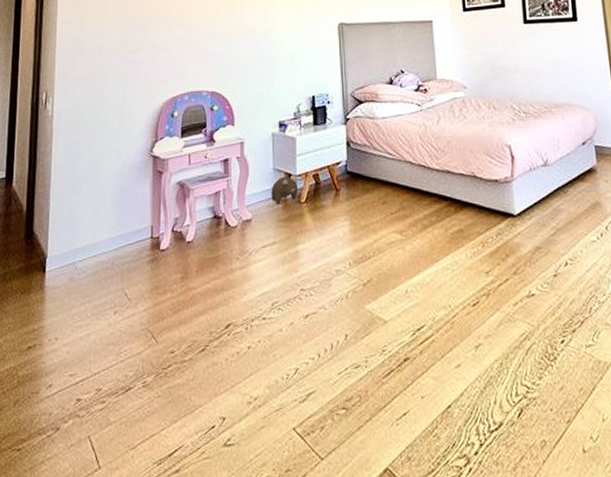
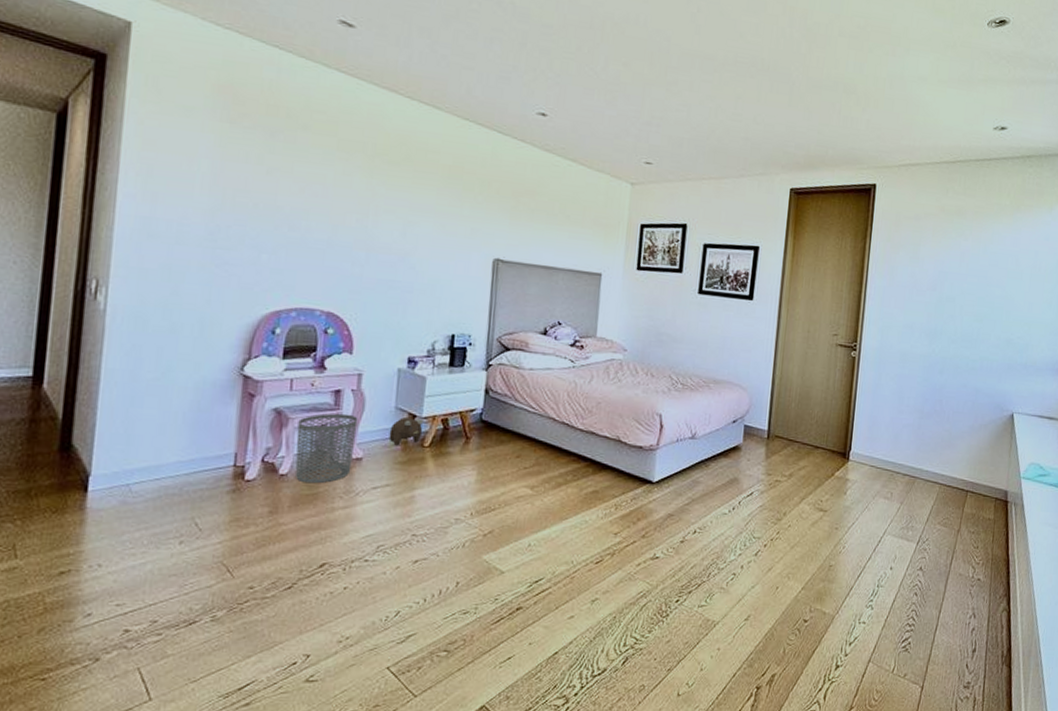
waste bin: none [197,179,244,248] -> present [295,413,358,484]

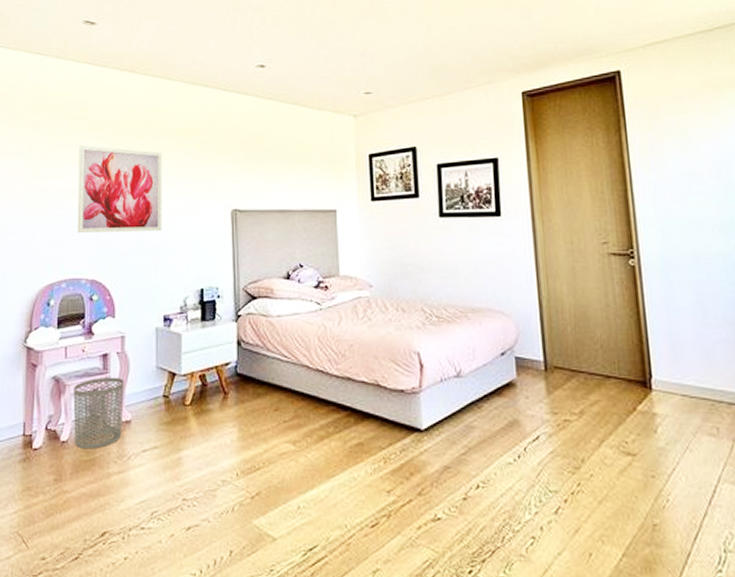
wall art: none [313,164,423,271] -> present [77,145,162,234]
plush toy: present [389,417,424,446] -> none [153,377,183,406]

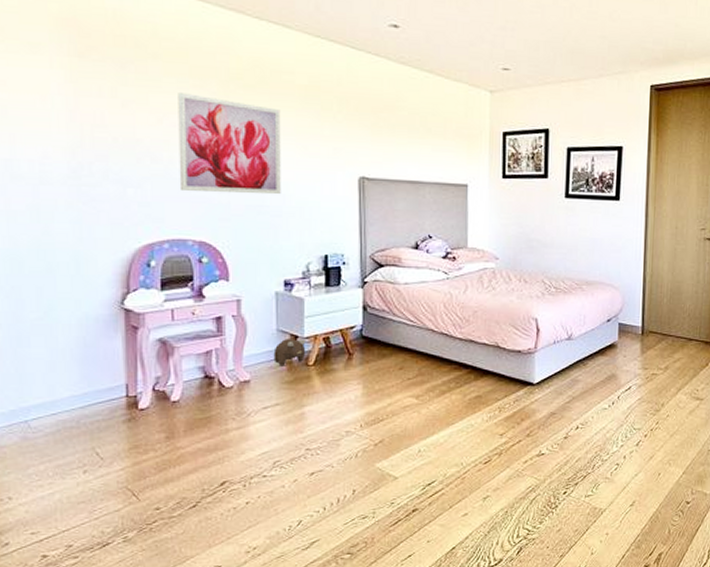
waste bin: present [73,377,125,449] -> none [183,339,242,408]
plush toy: none [153,377,183,406] -> present [273,339,306,367]

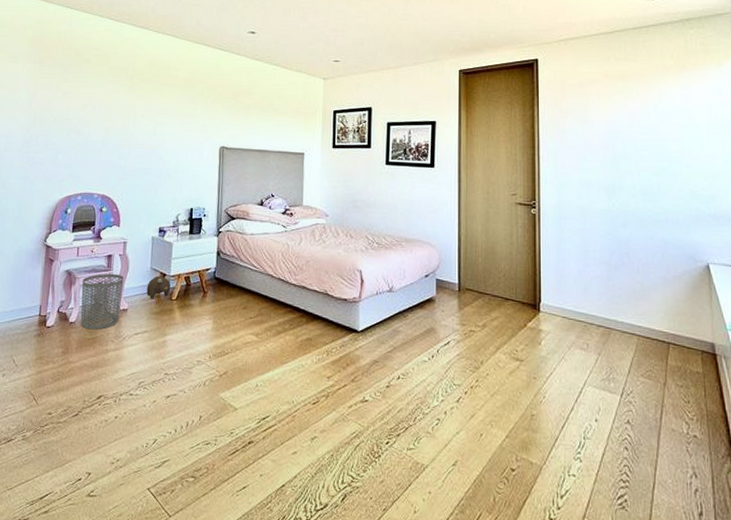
wall art: present [178,93,281,195] -> none [93,86,167,160]
waste bin: none [183,339,242,408] -> present [80,273,124,330]

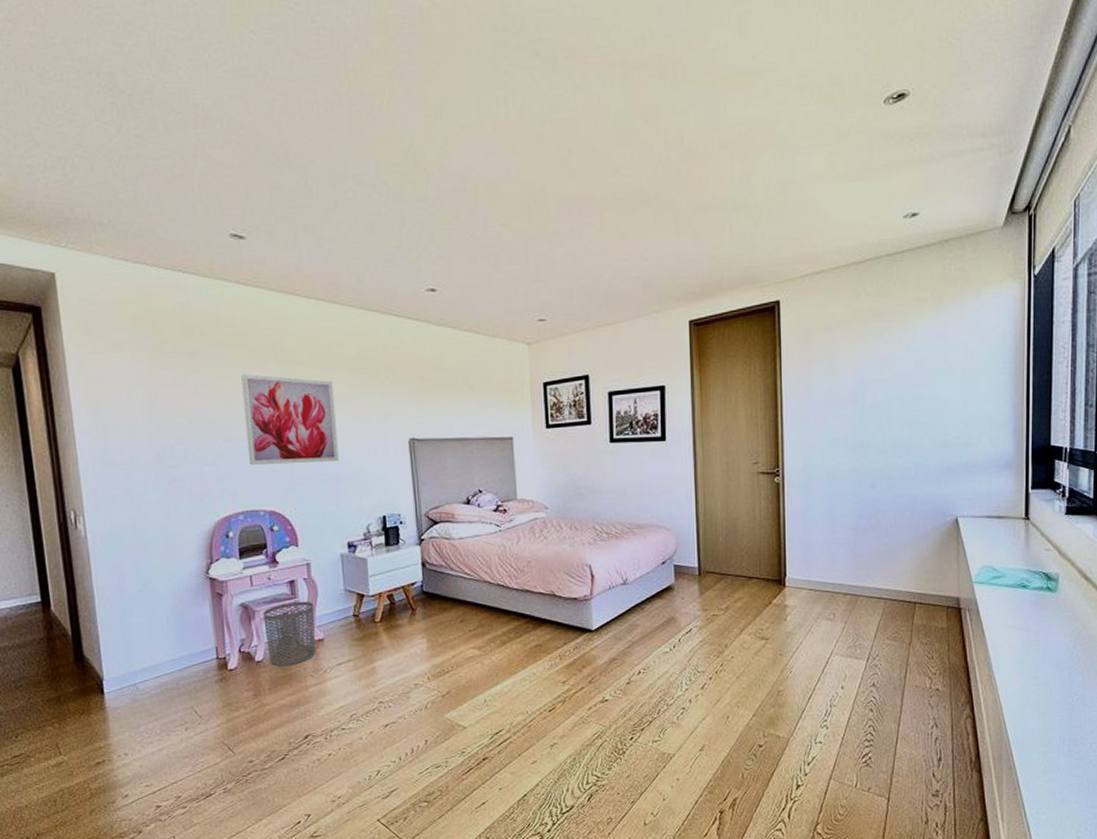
wall art: none [93,86,167,160] -> present [241,374,339,466]
plush toy: present [146,276,172,299] -> none [343,597,373,625]

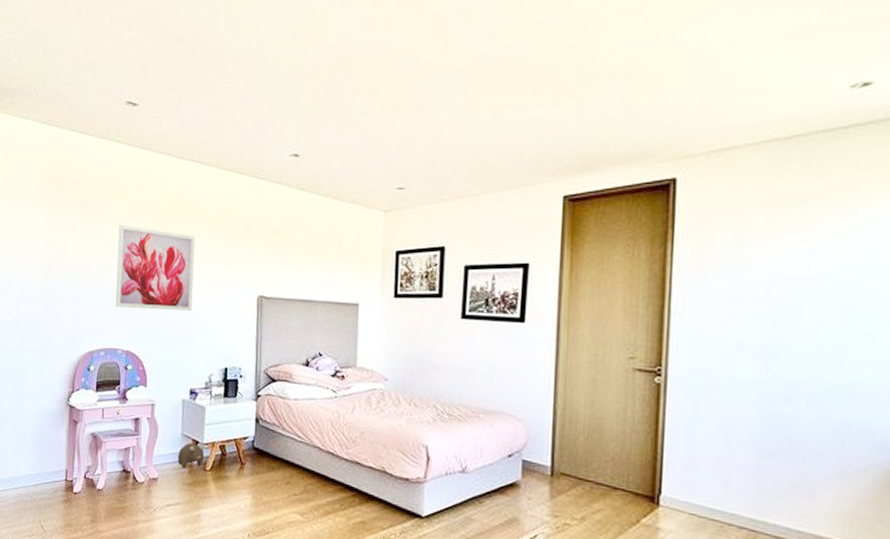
waste bin: present [263,601,316,667] -> none [108,438,153,499]
plush toy: none [343,597,373,625] -> present [177,443,205,469]

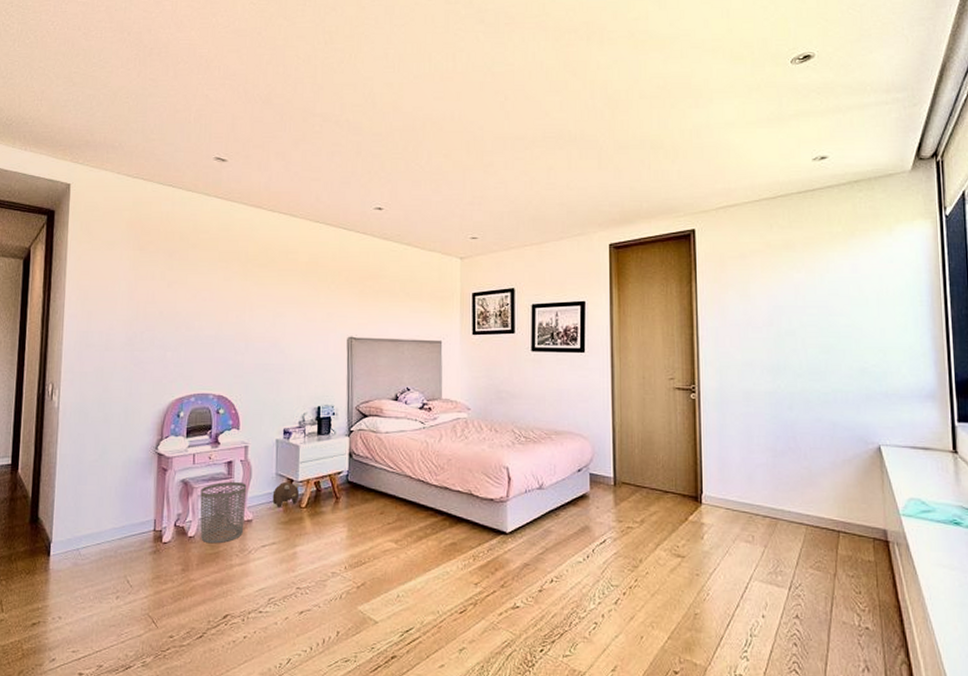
waste bin: none [108,438,153,499] -> present [200,481,247,544]
wall art: present [115,225,196,312] -> none [205,274,286,355]

